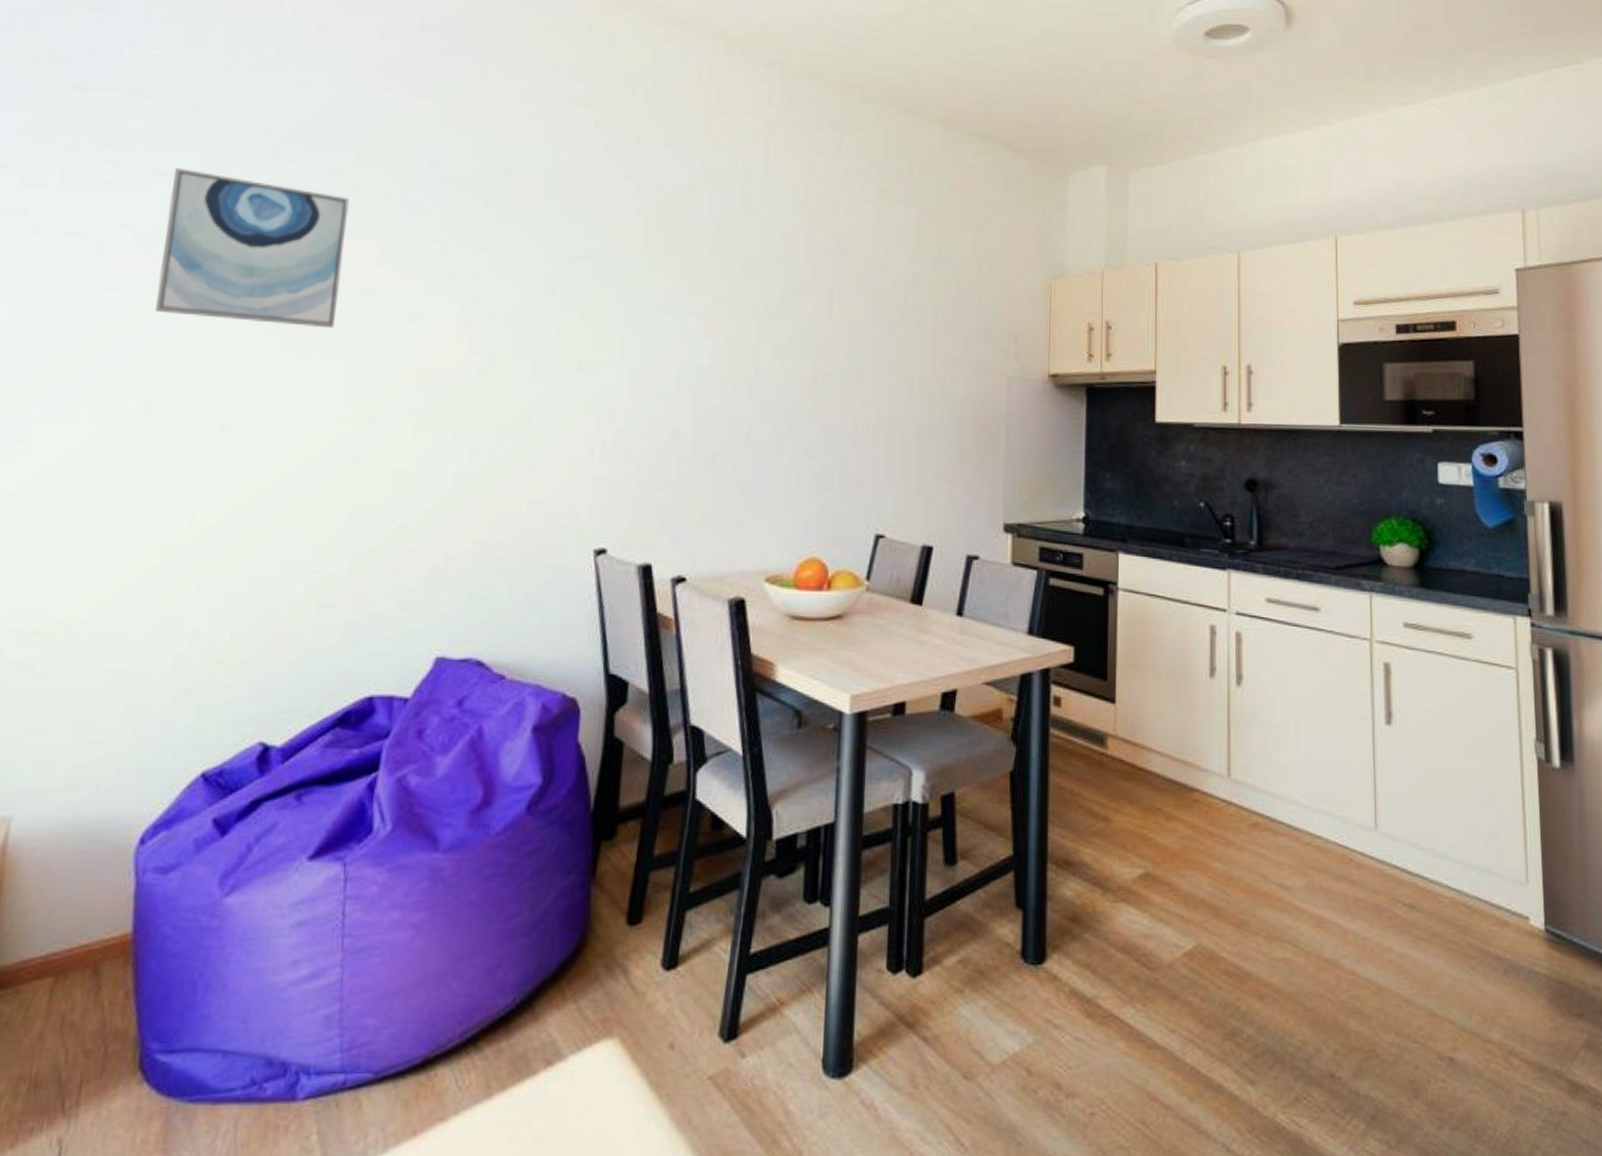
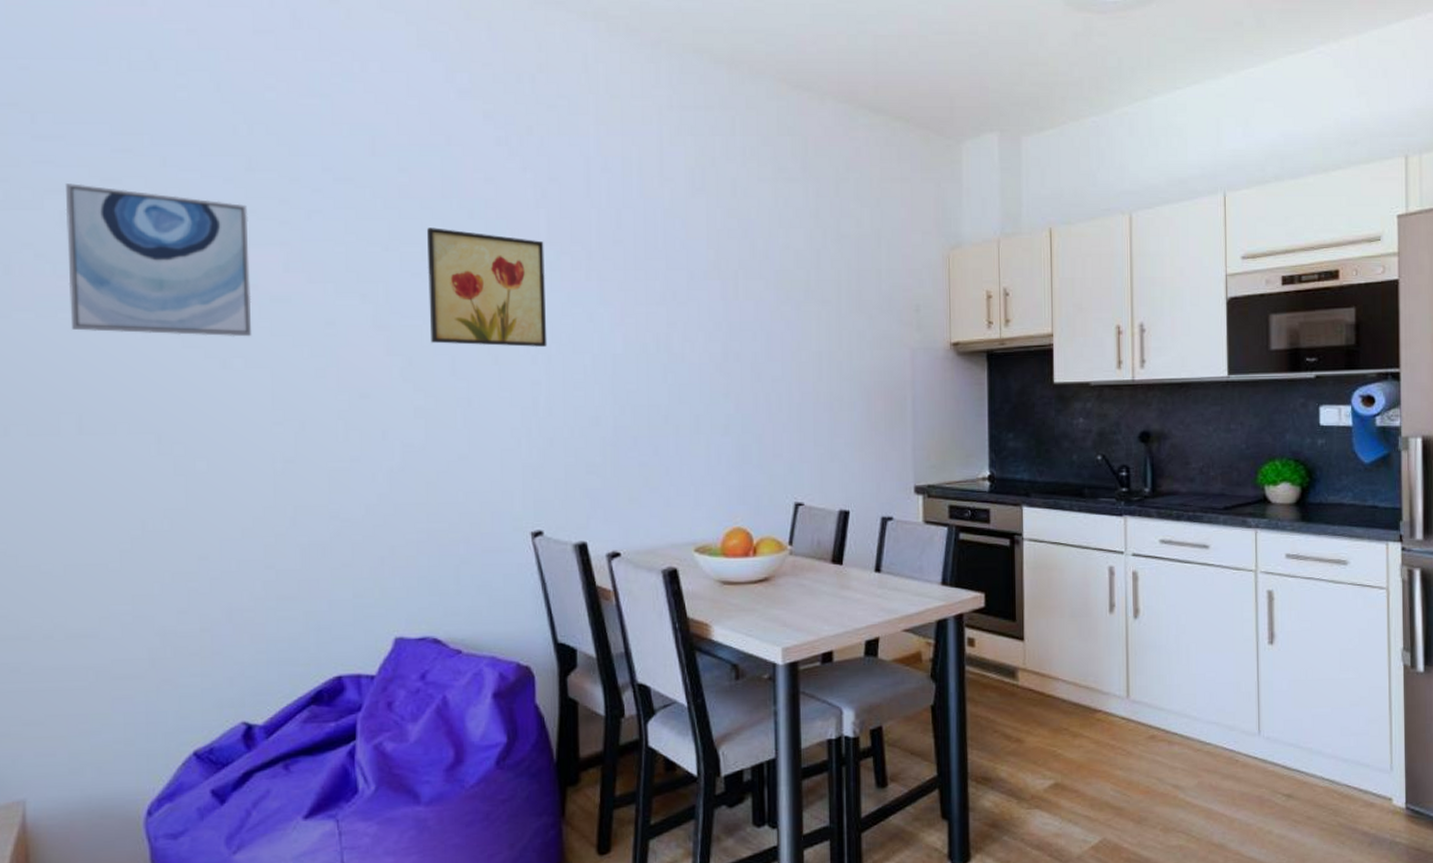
wall art: none [514,229,641,355] -> present [427,228,547,347]

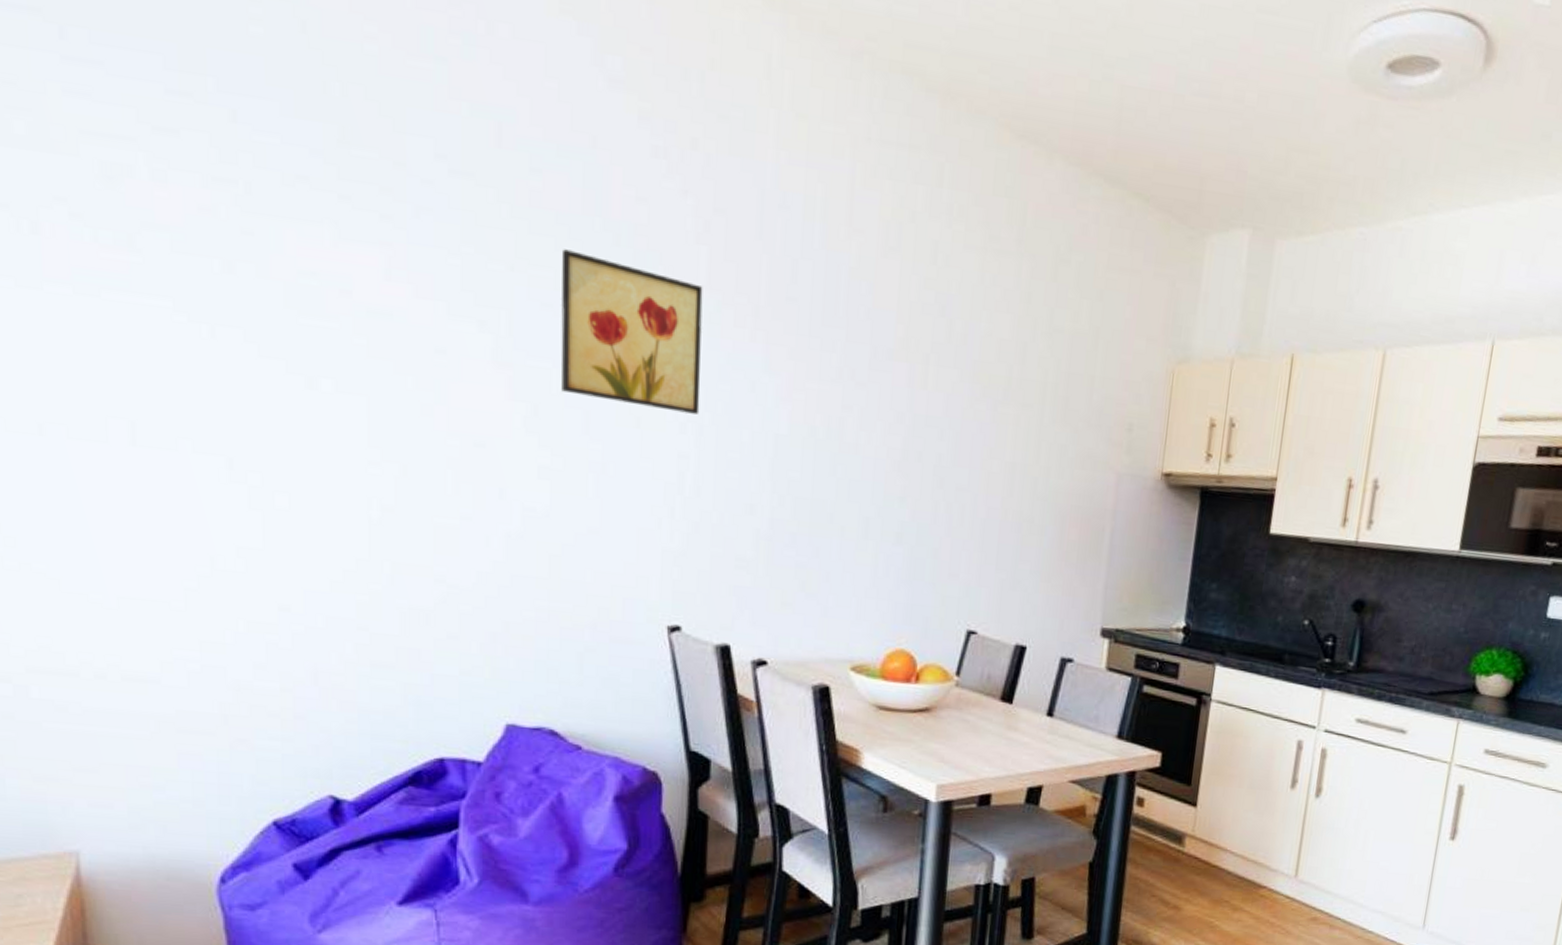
wall art: present [65,183,252,337] -> none [107,126,344,355]

